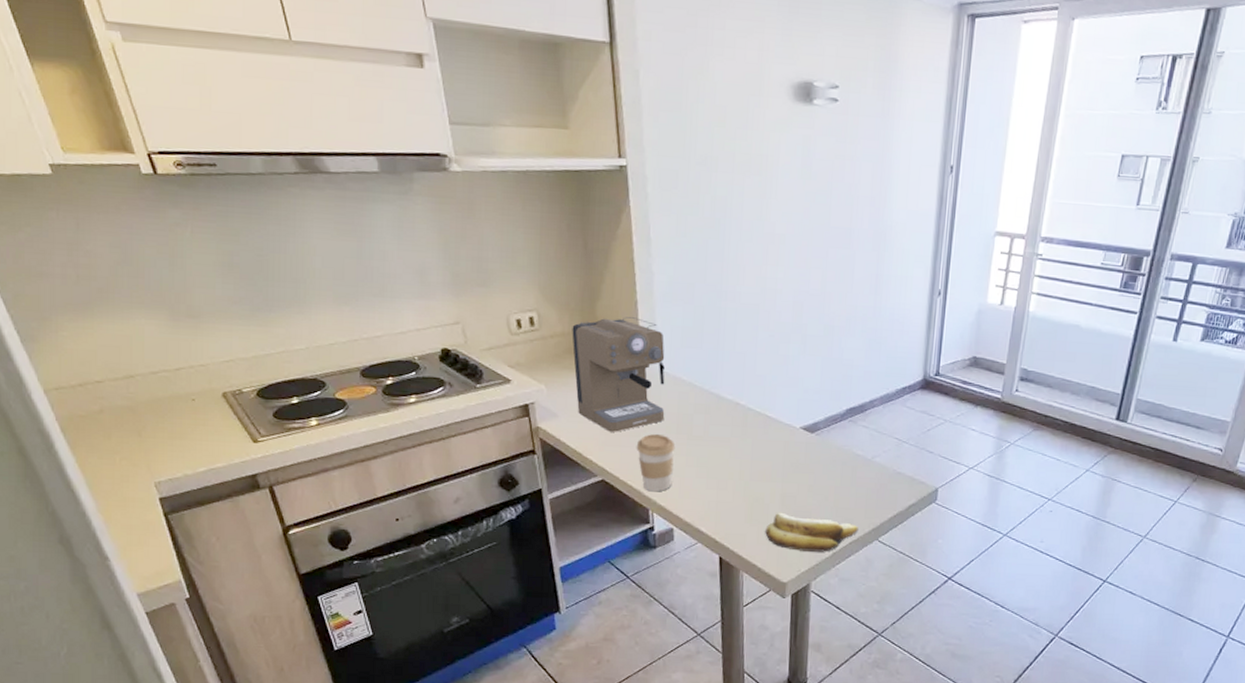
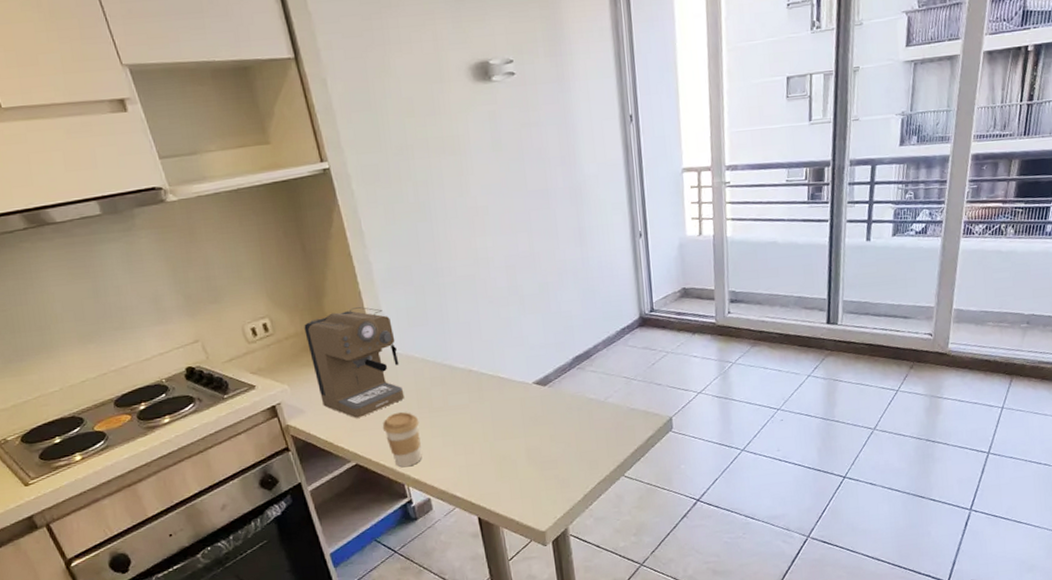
banana: present [765,512,858,552] -> none [516,464,604,499]

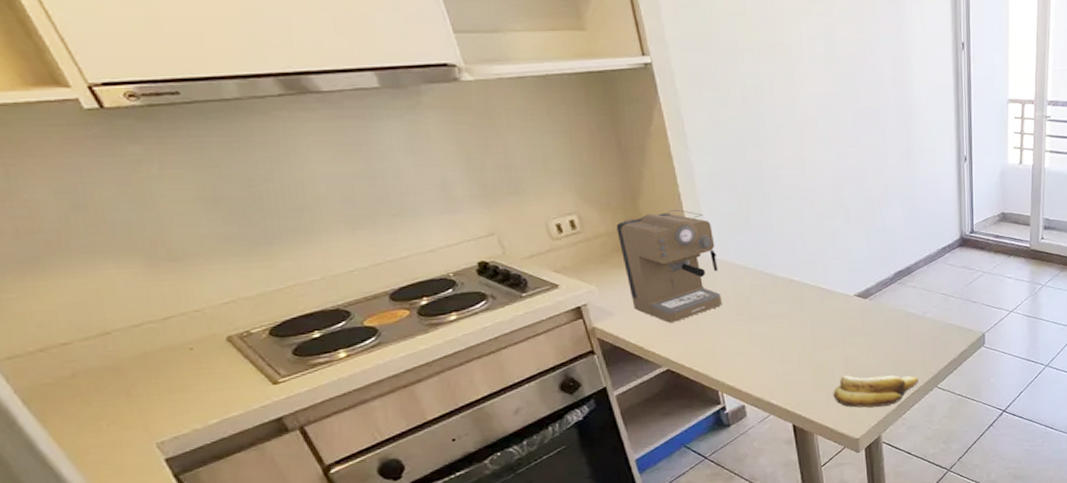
coffee cup: present [382,412,422,467] -> none [697,319,738,374]
banana: none [516,464,604,499] -> present [833,375,919,408]

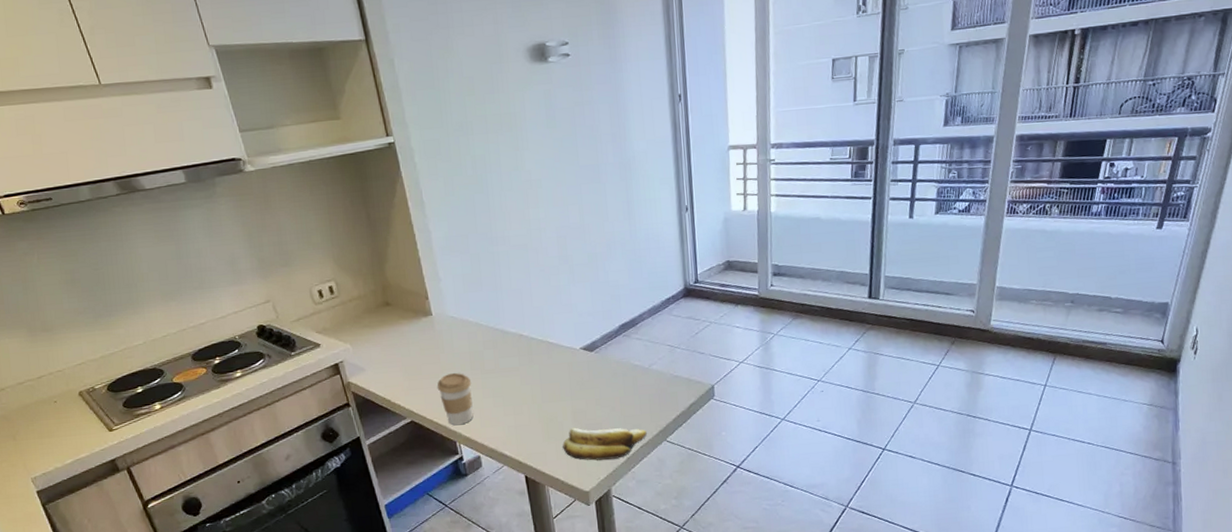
coffee maker: present [616,210,723,323] -> none [366,272,459,377]
coffee cup: none [697,319,738,374] -> present [437,373,474,426]

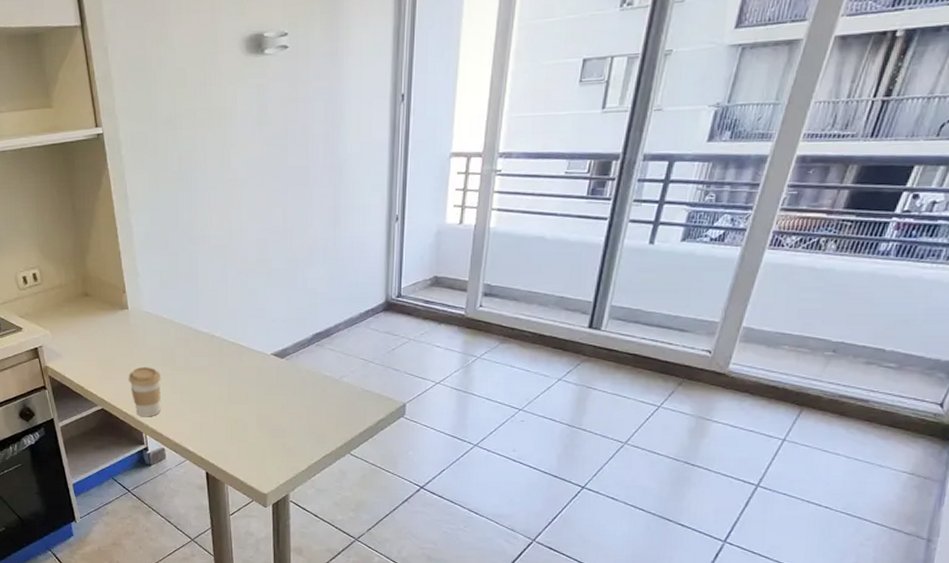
banana: present [562,427,647,461] -> none [245,431,331,466]

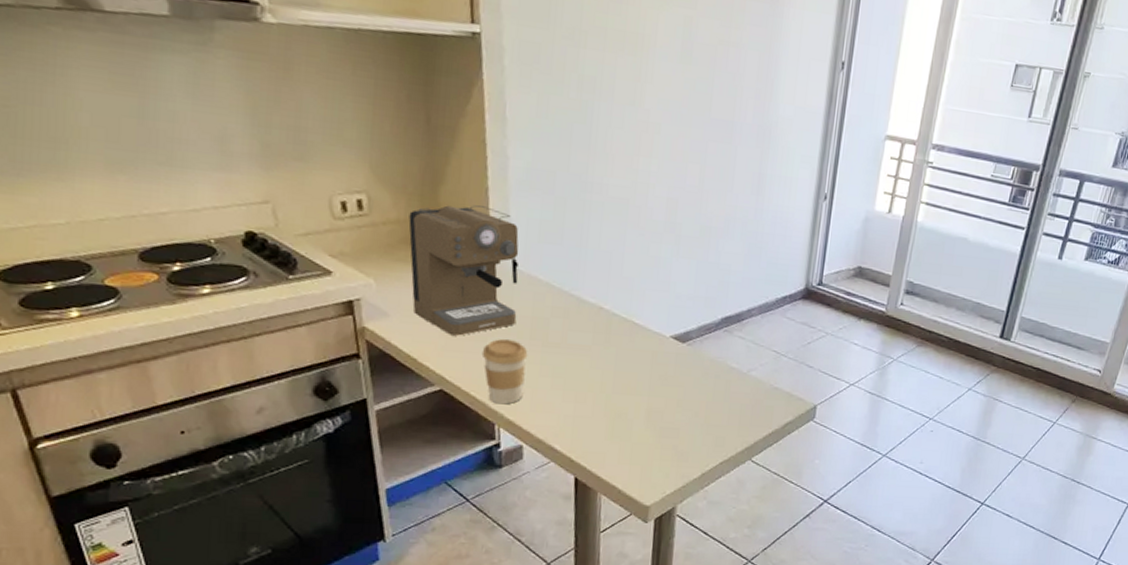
coffee maker: none [68,266,151,367] -> present [408,205,519,336]

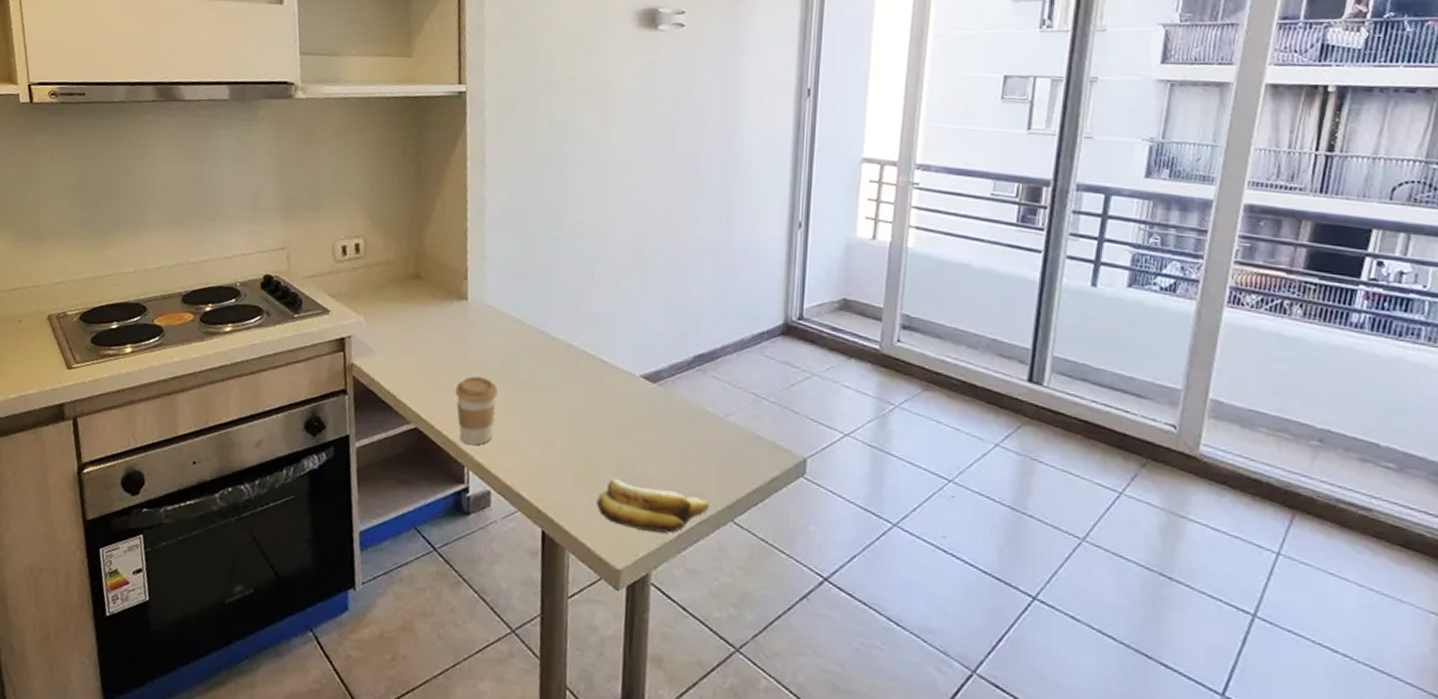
coffee maker: present [408,205,519,336] -> none [395,245,493,373]
banana: none [627,428,730,473] -> present [597,478,709,533]

